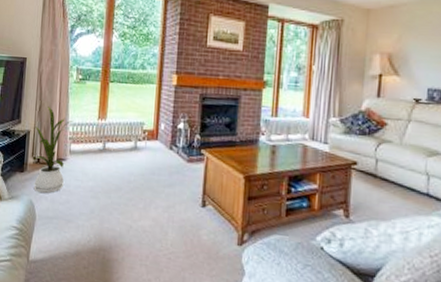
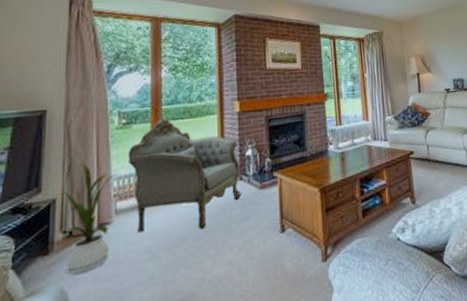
armchair: none [81,80,172,185] -> present [128,118,241,233]

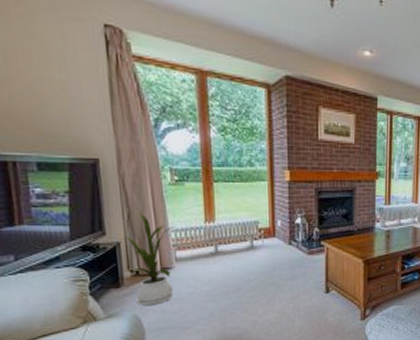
armchair: present [128,118,241,233] -> none [182,179,290,283]

